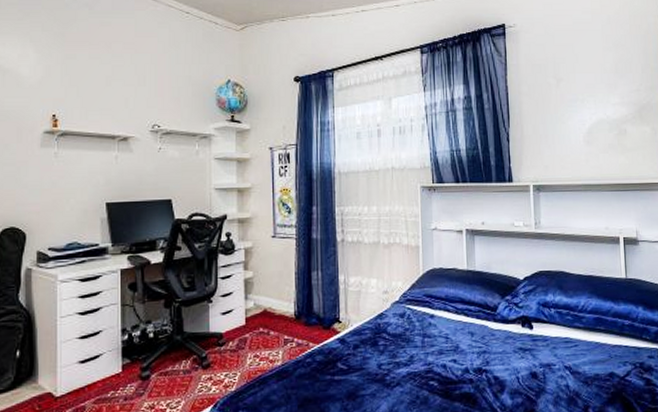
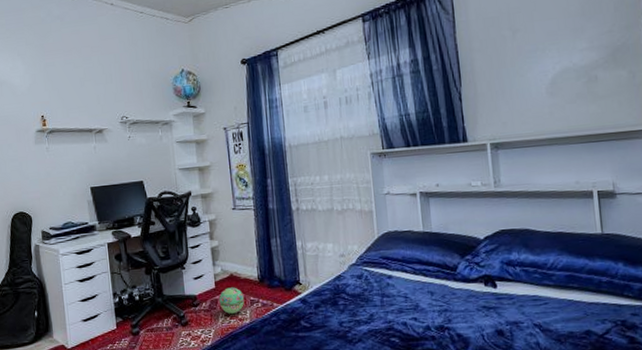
ball: none [248,324,278,355] -> present [219,287,245,314]

